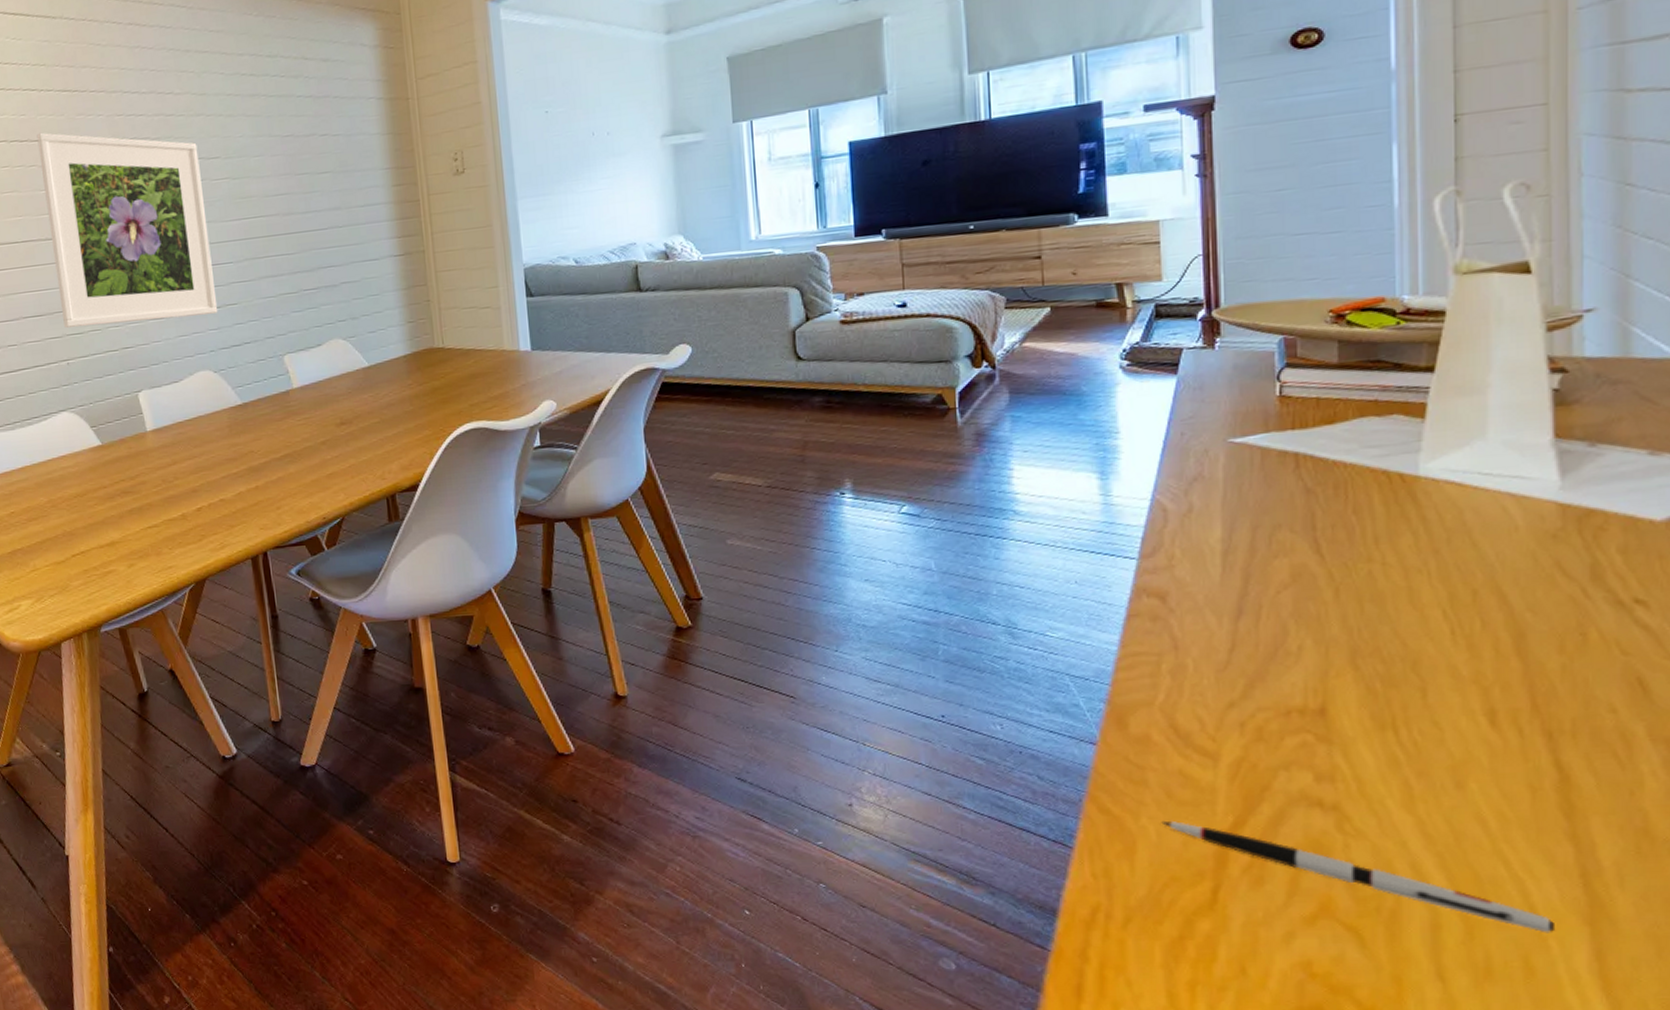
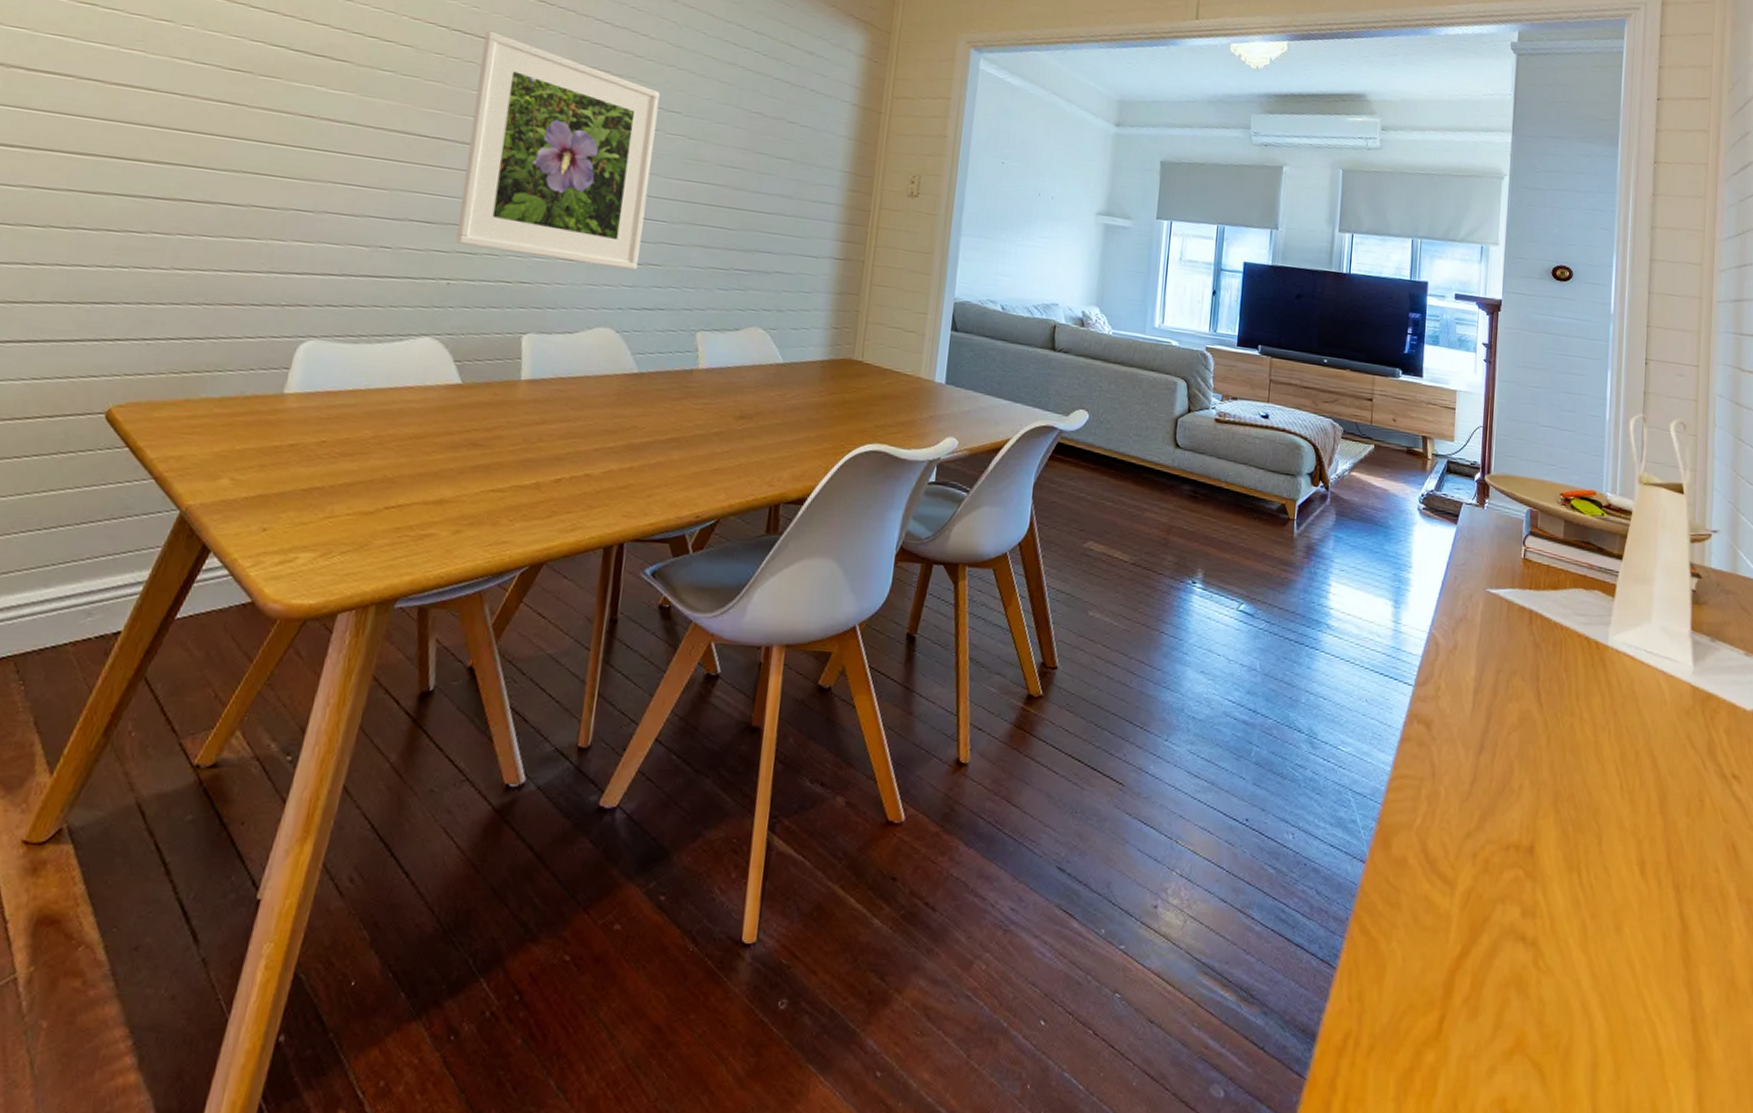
pen: present [1161,821,1554,933] -> none [1407,947,1673,1076]

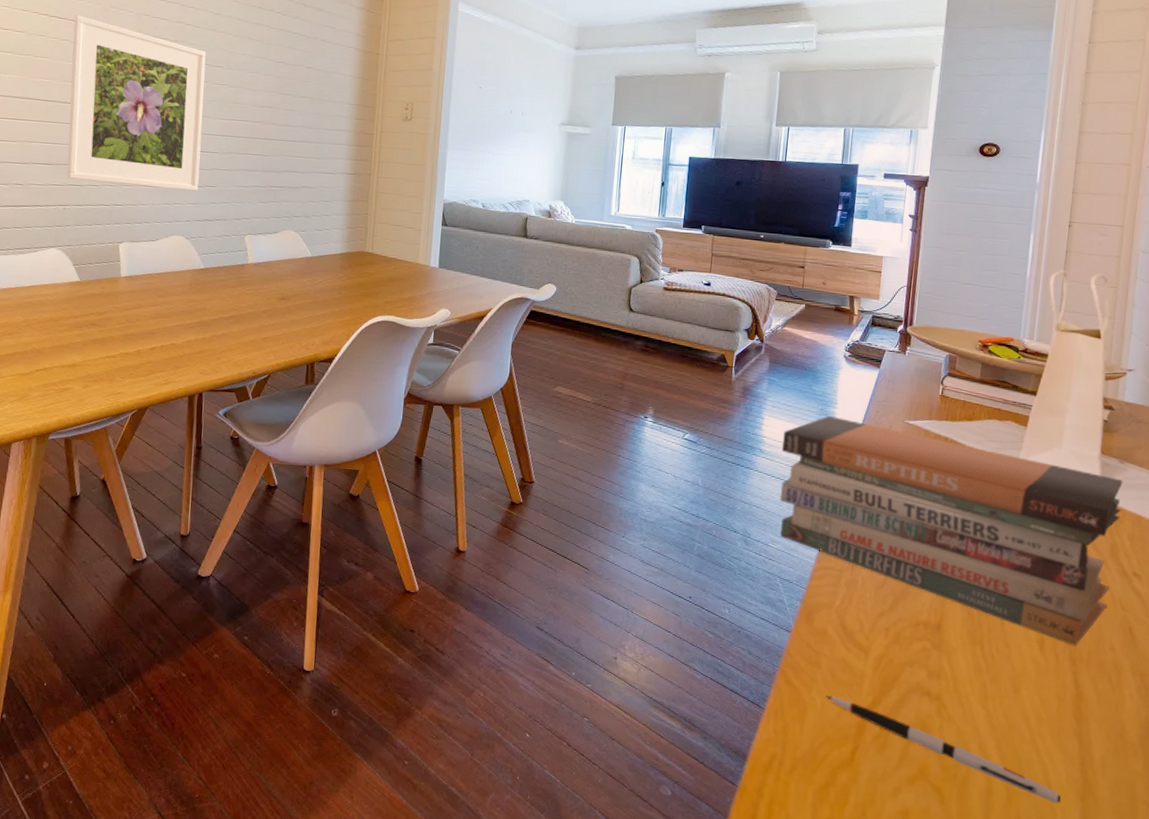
book stack: none [1350,583,1716,868] -> present [779,416,1123,646]
pen: none [1407,947,1673,1076] -> present [825,696,1061,804]

